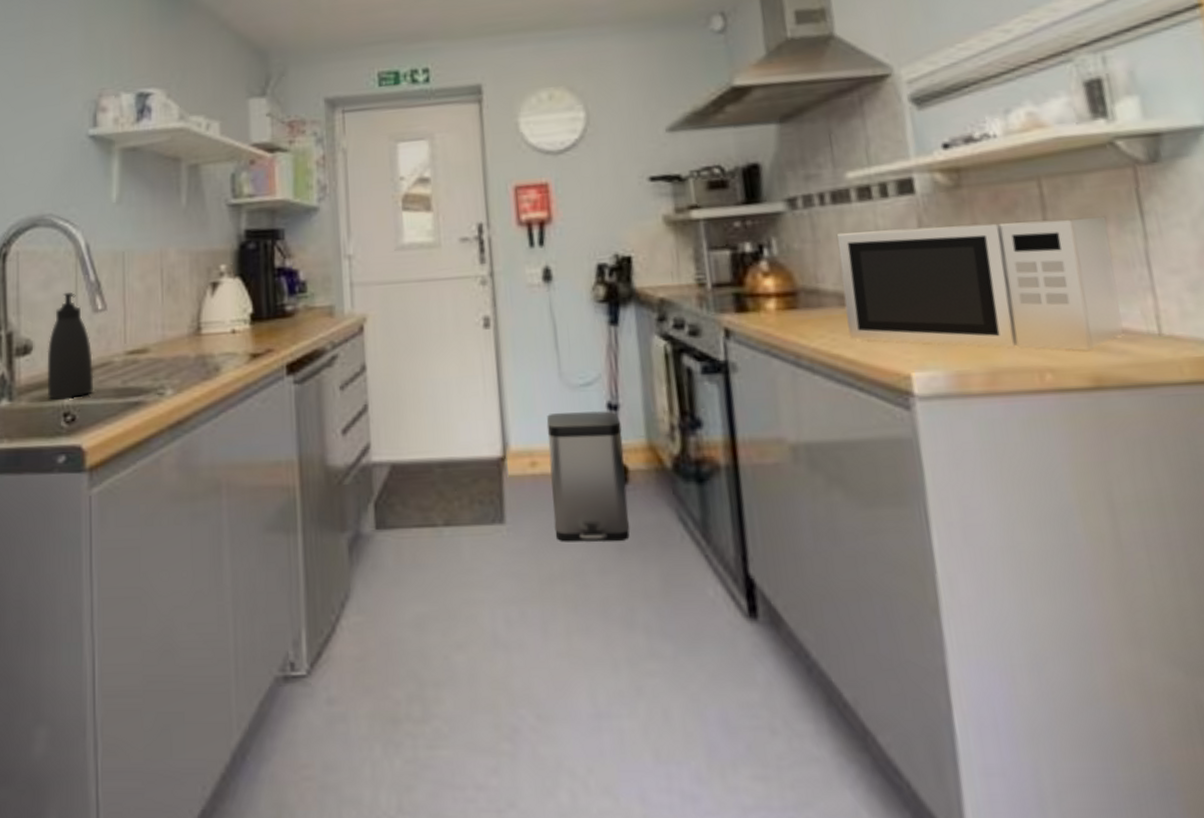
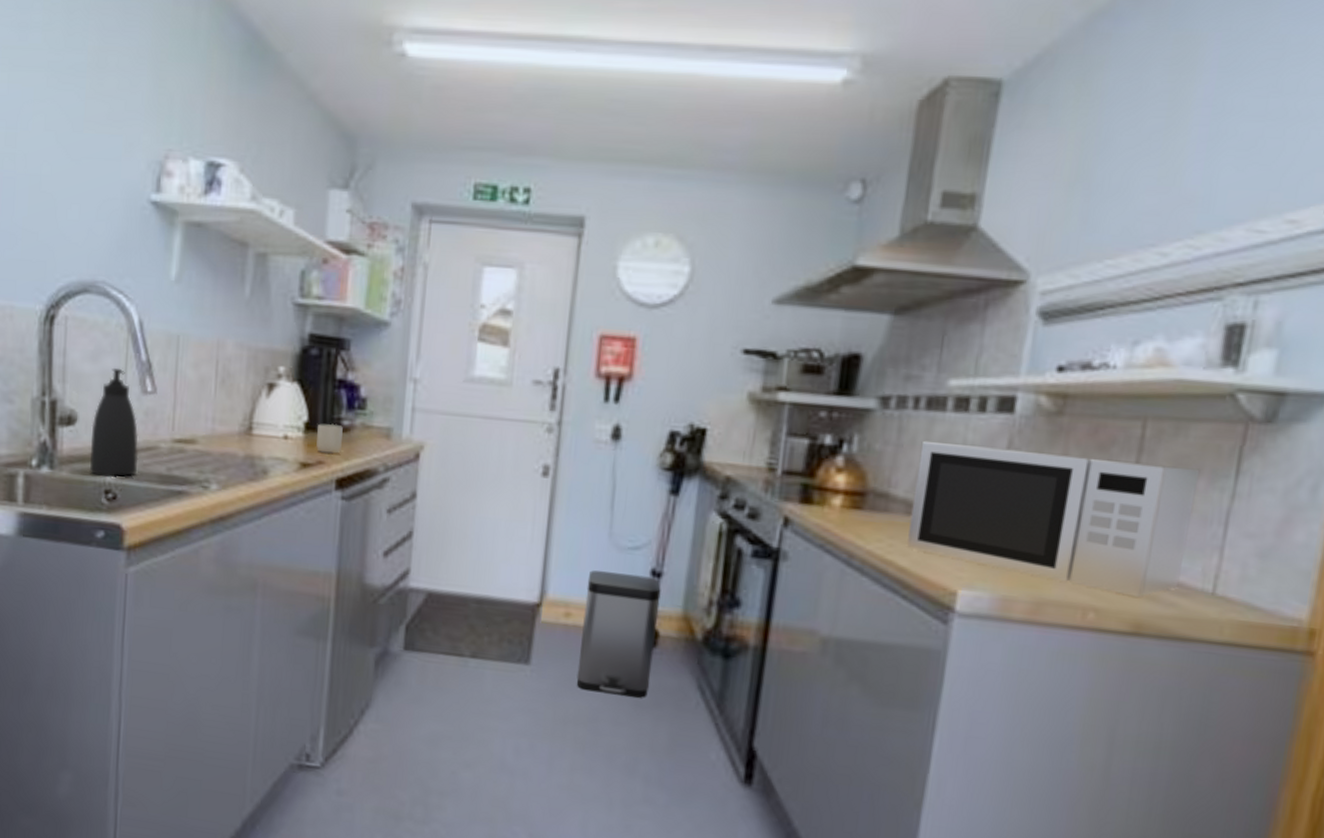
mug: none [263,311,288,342] -> present [316,423,343,454]

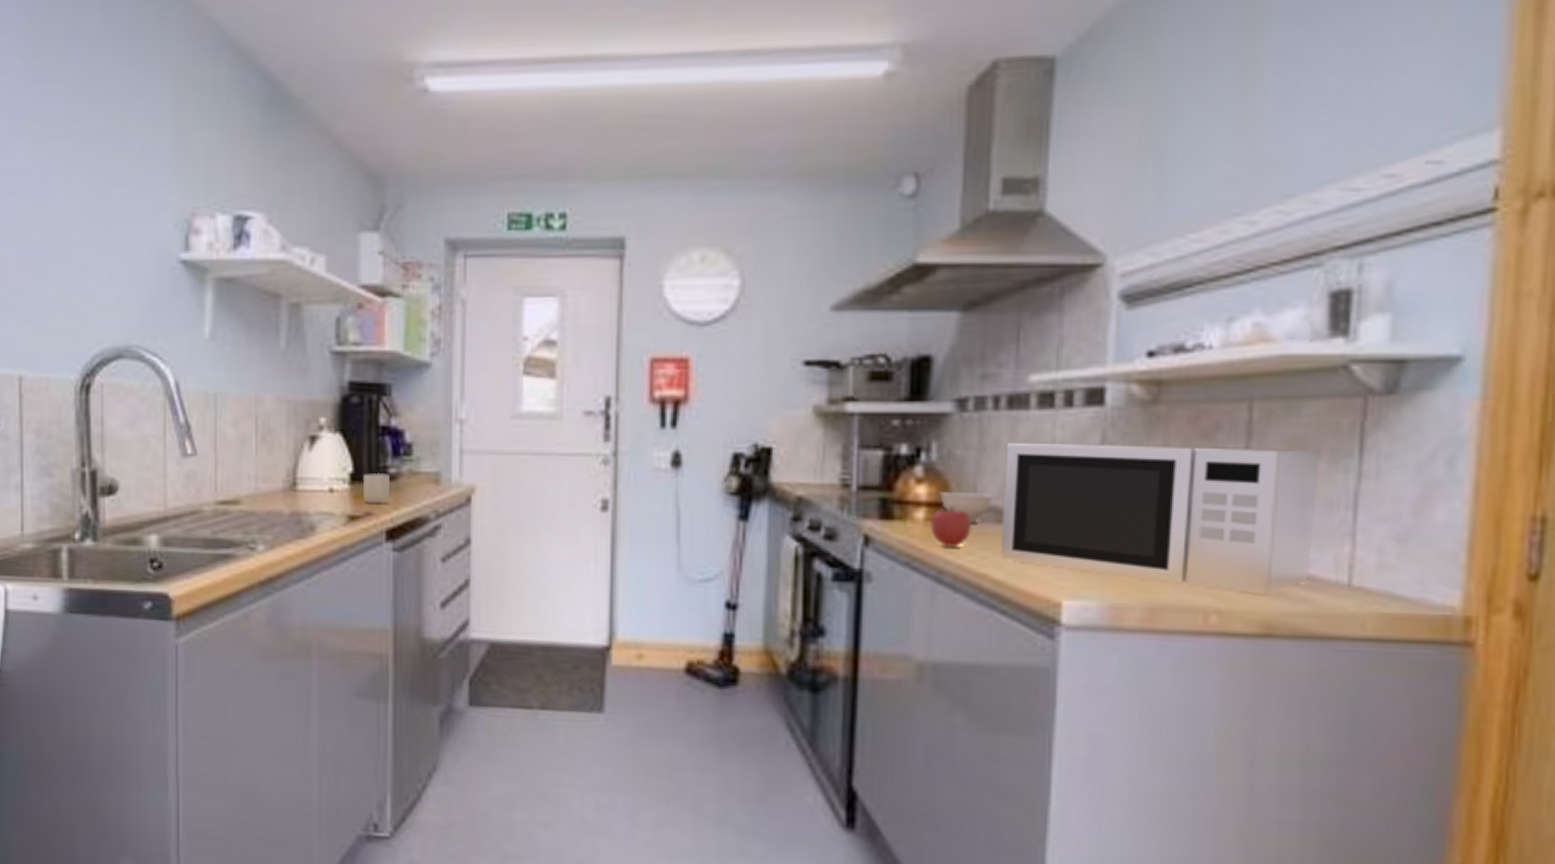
soap dispenser: present [89,367,139,476] -> none [133,432,182,545]
pedal bin: present [577,570,661,698] -> none [655,606,738,741]
fruit: none [844,496,884,535] -> present [929,506,973,548]
bowl: none [856,482,906,513] -> present [940,491,994,523]

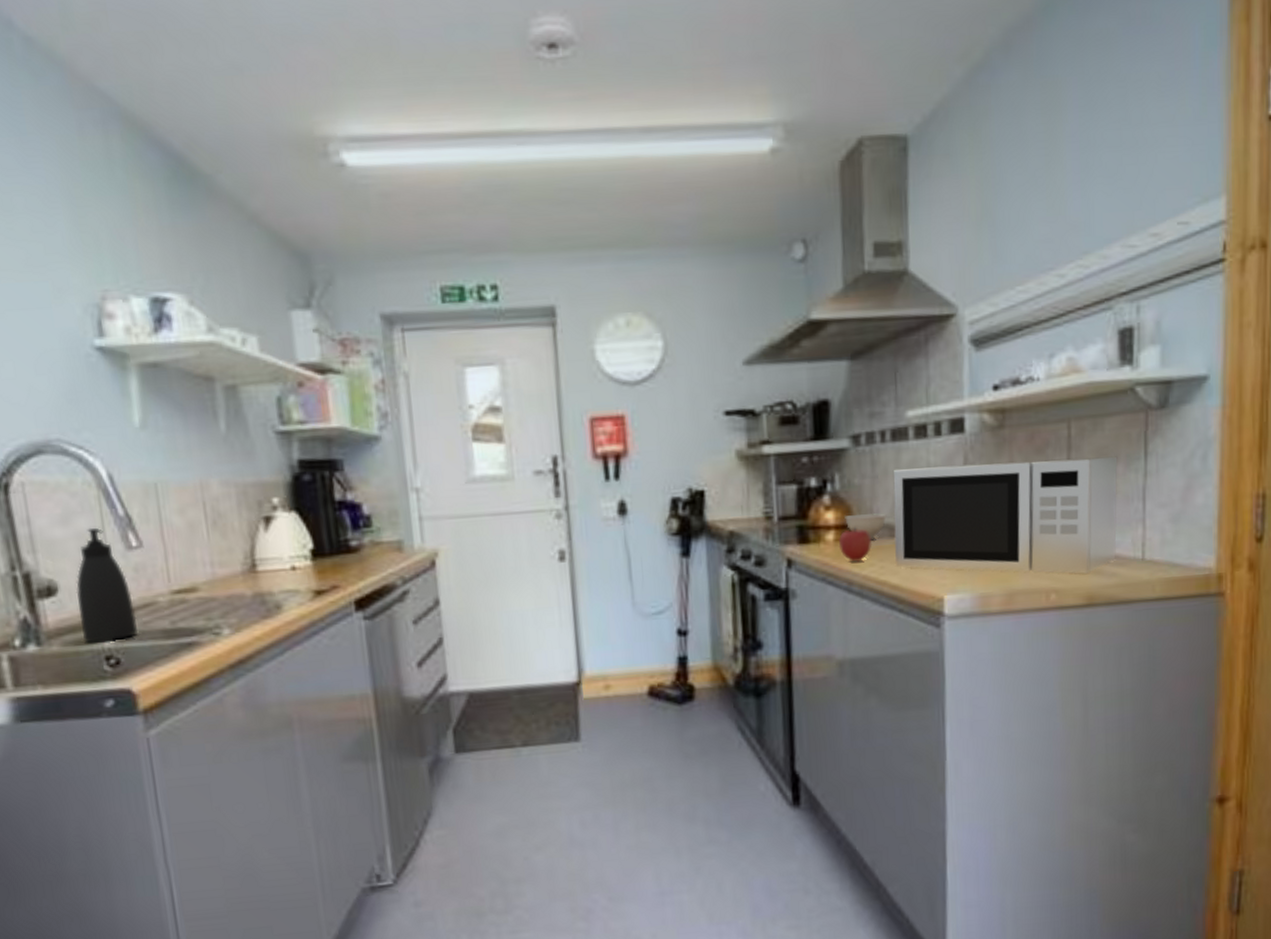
soap dispenser: none [133,432,182,545] -> present [76,527,138,643]
mug: present [363,472,390,505] -> none [325,546,354,578]

